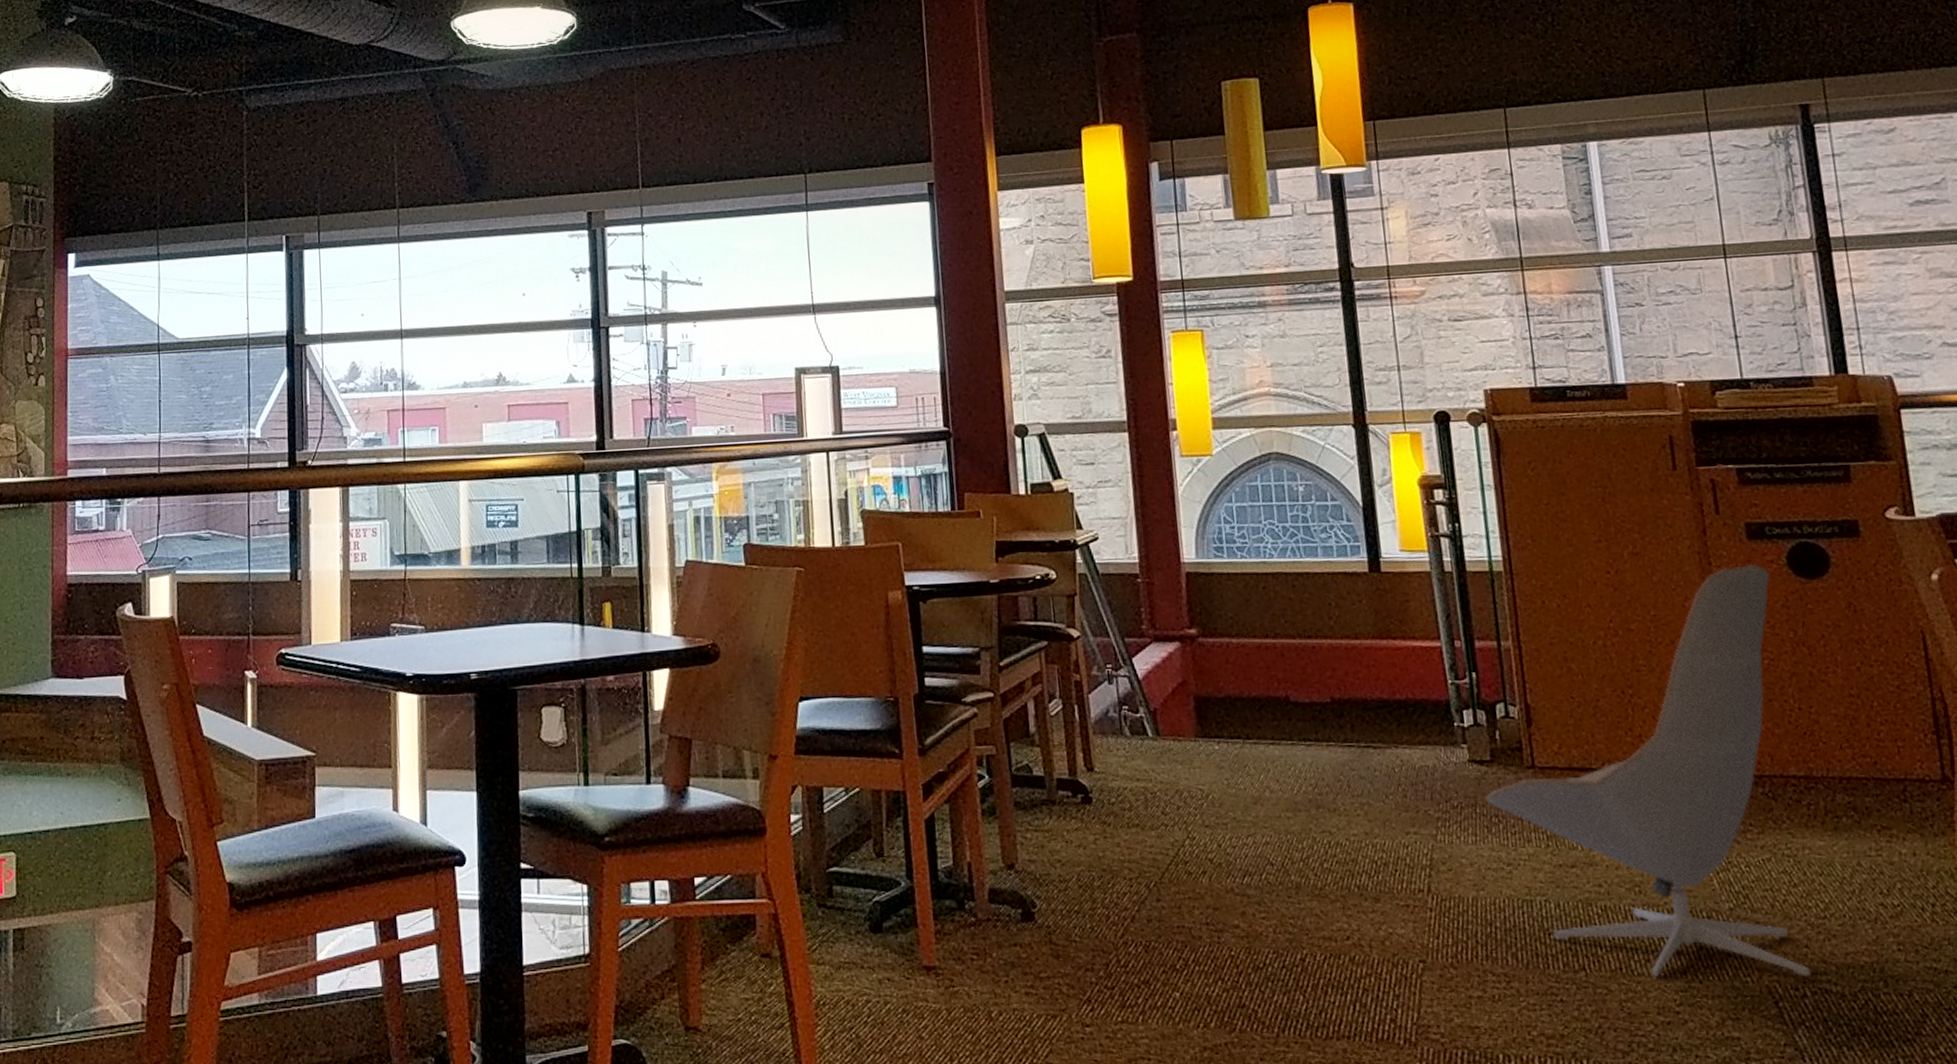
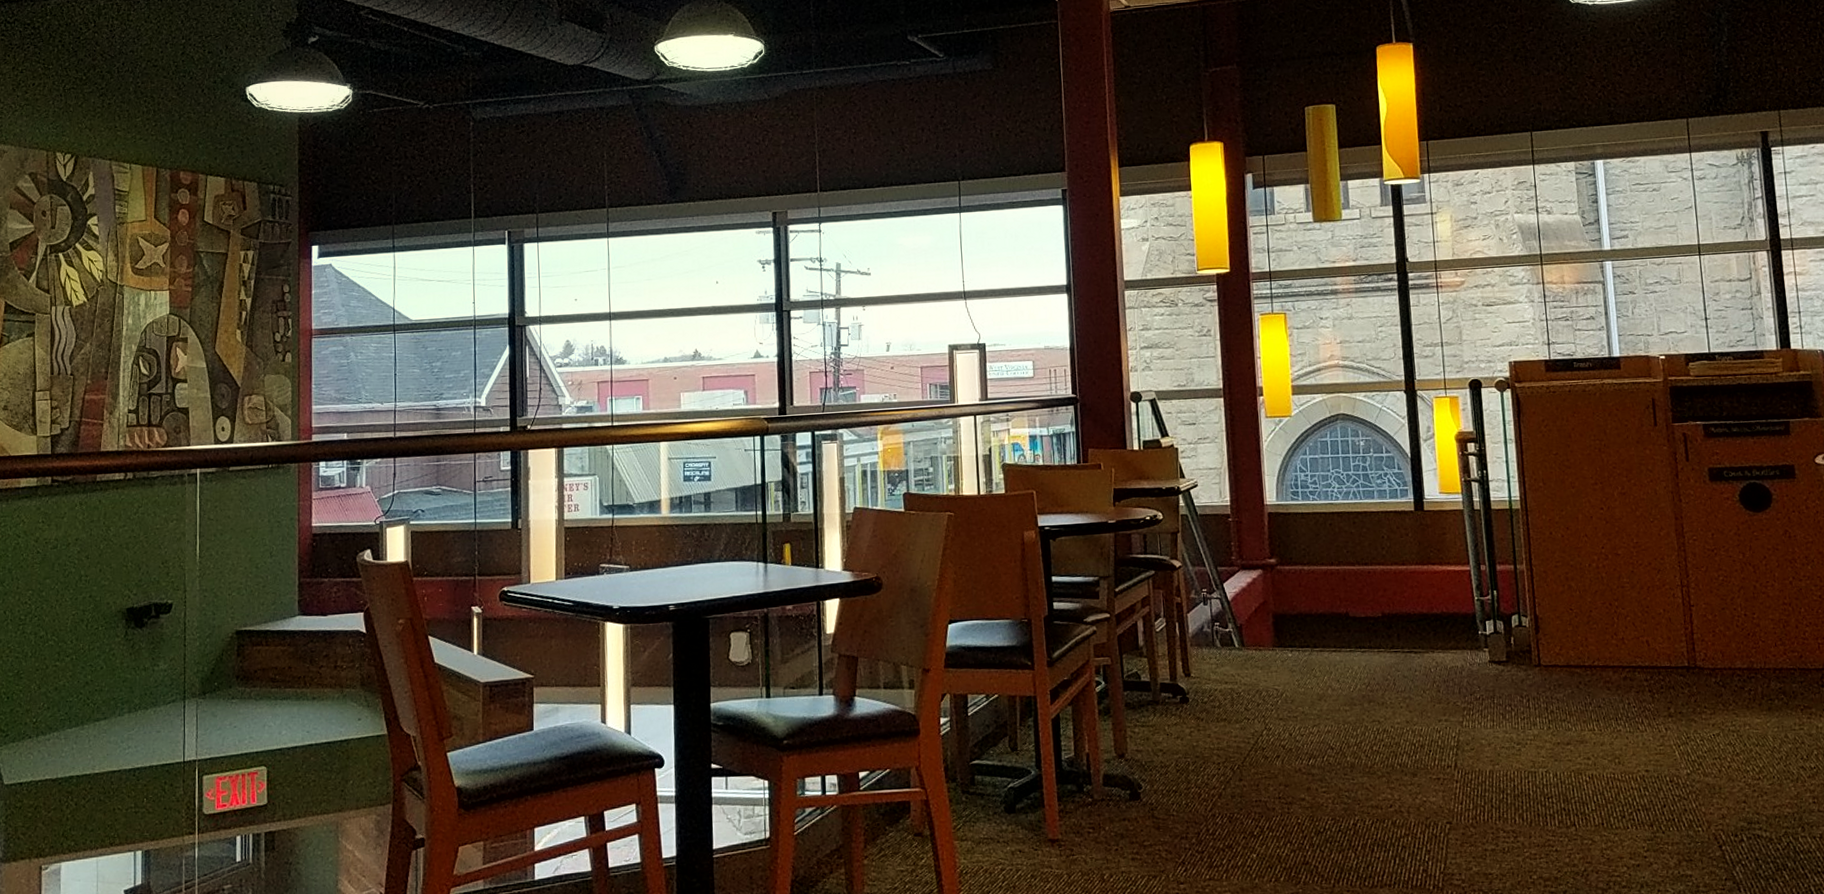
chair: present [1486,563,1811,978] -> none [1502,500,1747,830]

